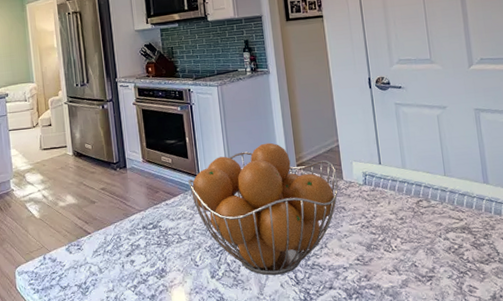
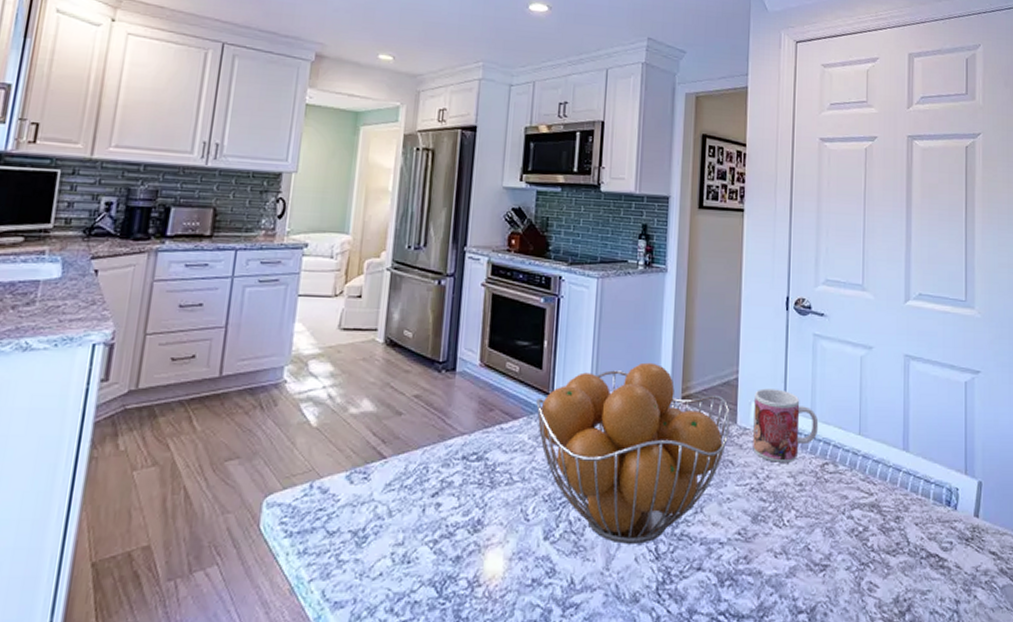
mug: none [354,149,410,205] -> present [753,388,819,463]

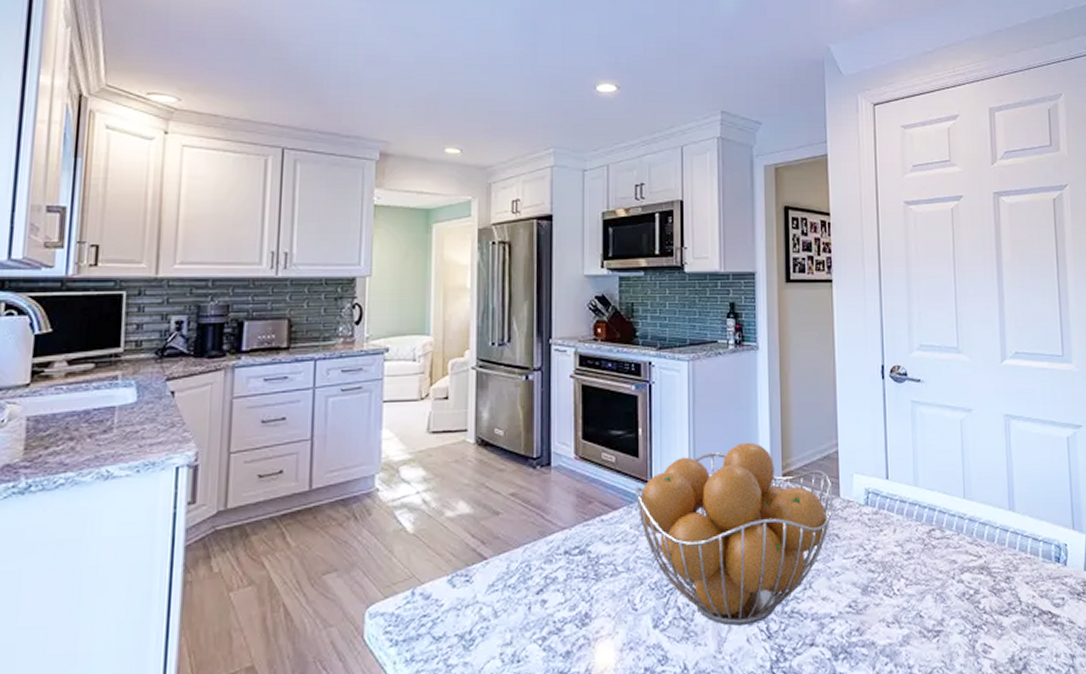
mug: present [753,388,819,463] -> none [856,459,923,533]

